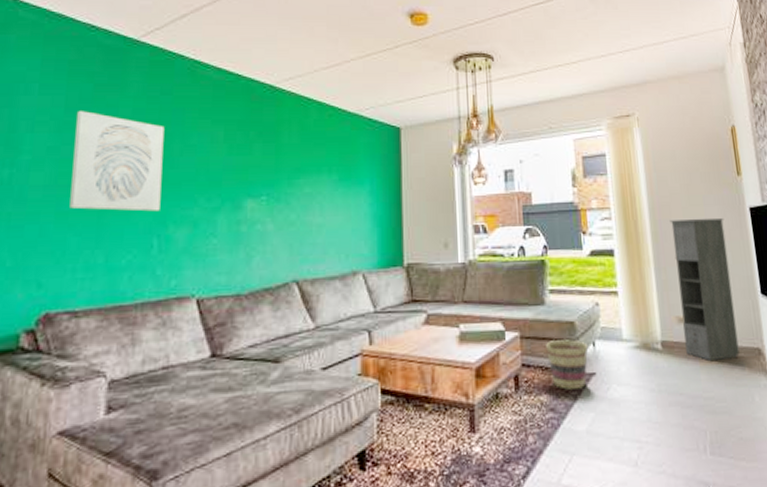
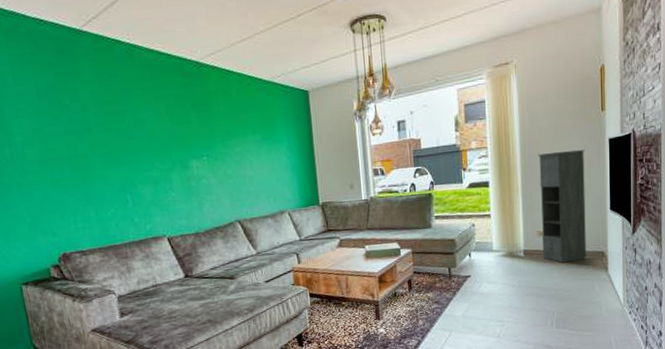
wall art: present [69,111,165,212] -> none [47,97,128,177]
basket: present [546,339,589,390] -> none [432,252,466,288]

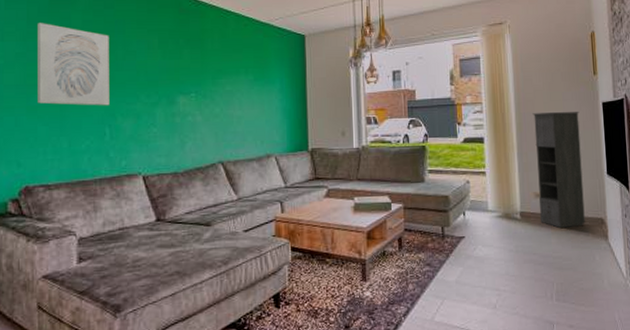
wall art: none [47,97,128,177] -> present [37,23,110,106]

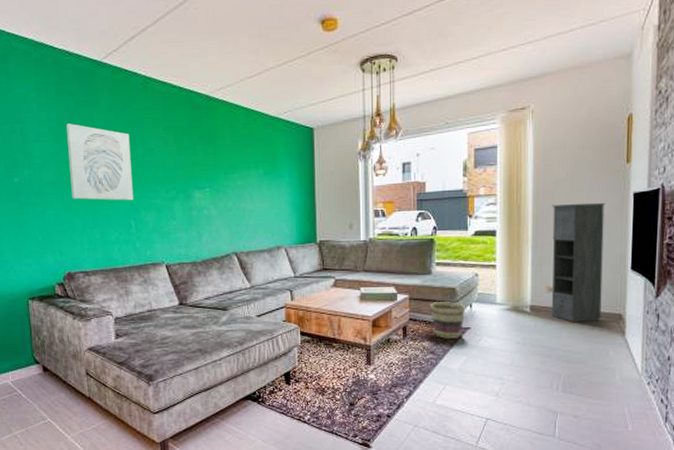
basket: none [425,210,460,249] -> present [430,302,466,339]

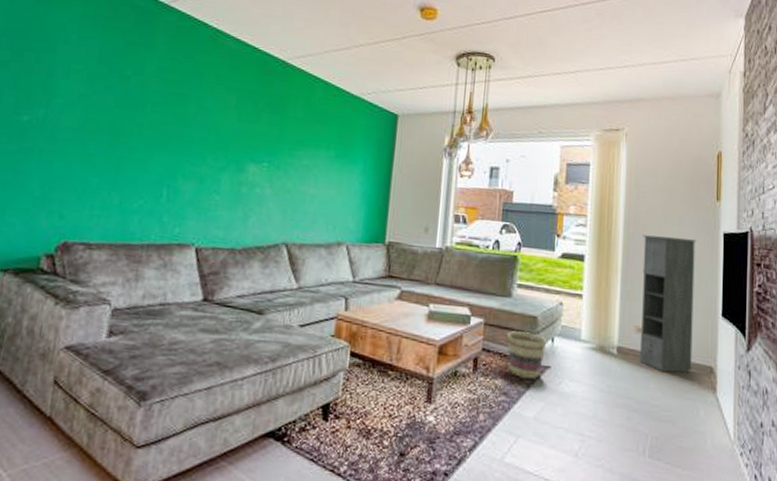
wall art: present [66,123,134,201] -> none [93,64,184,165]

